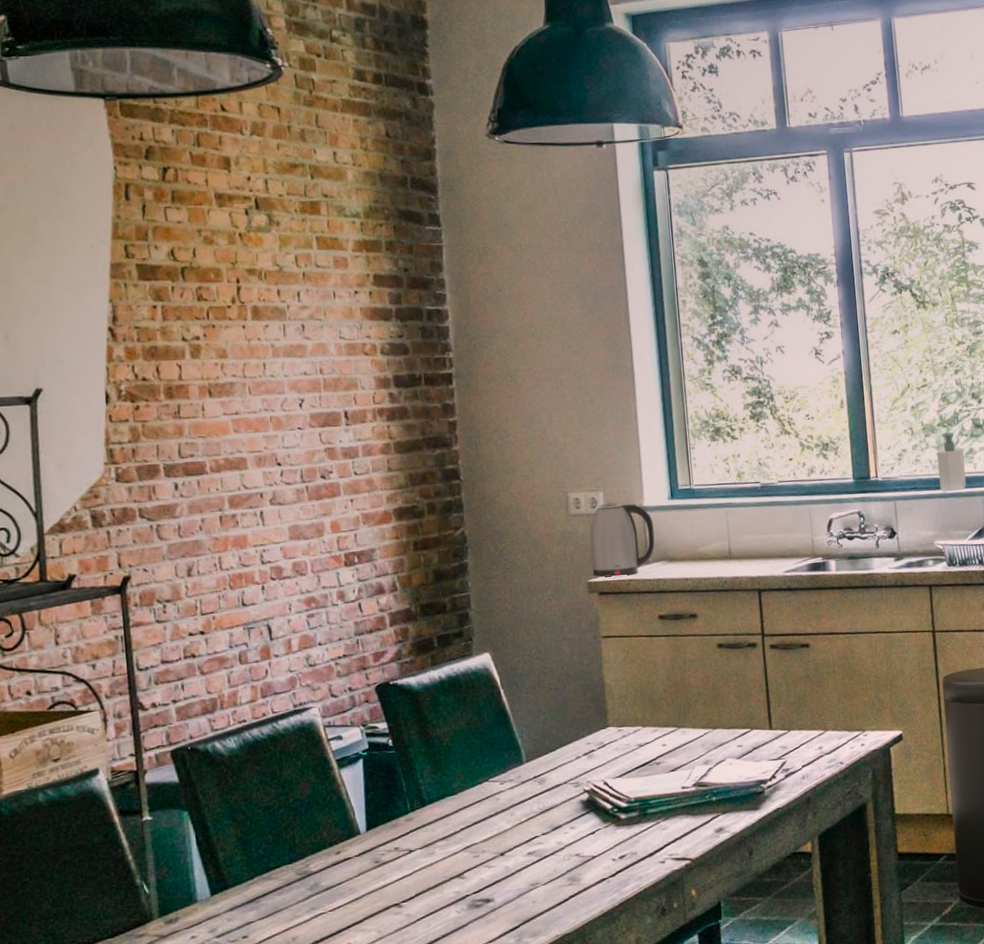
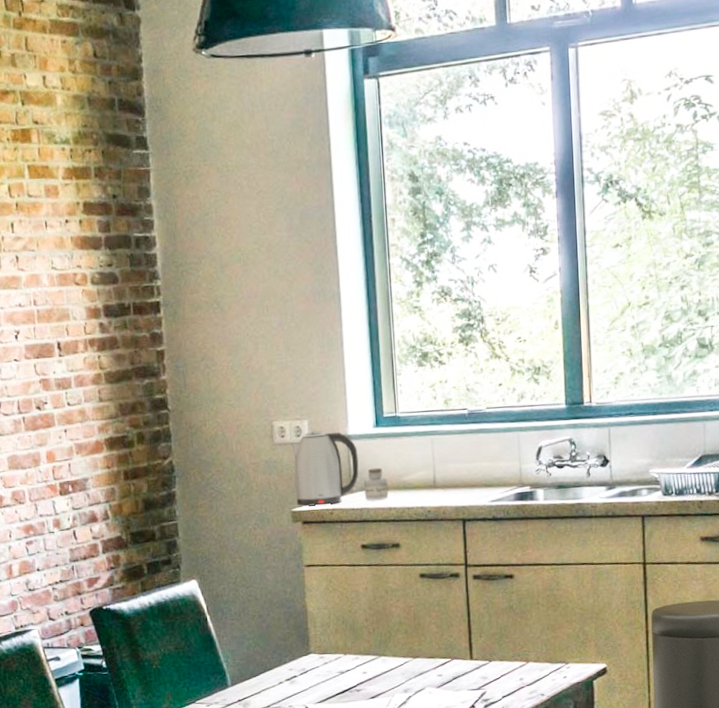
jar: none [660,538,685,572] -> present [364,467,389,502]
soap bottle: present [936,432,967,492] -> none [656,353,688,418]

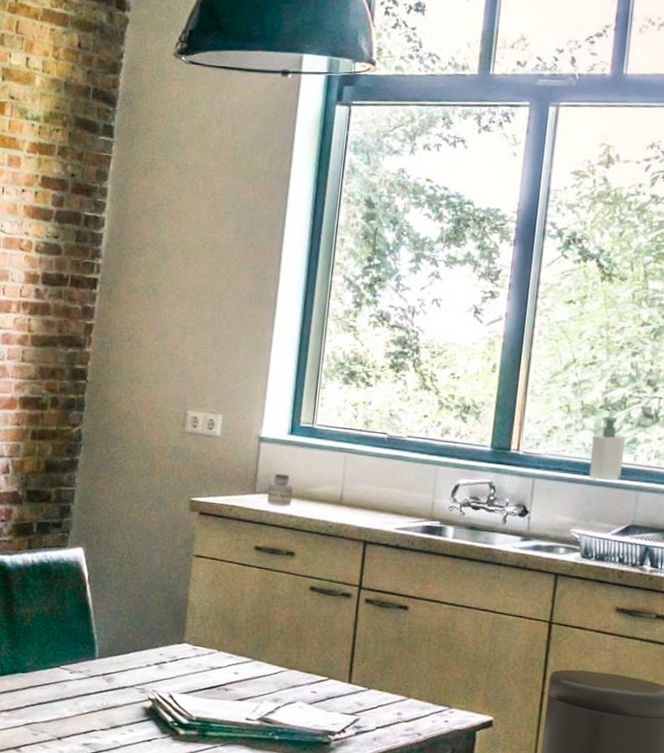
kettle: present [291,431,359,507] -> none [197,427,268,501]
soap bottle: none [656,353,688,418] -> present [589,417,625,481]

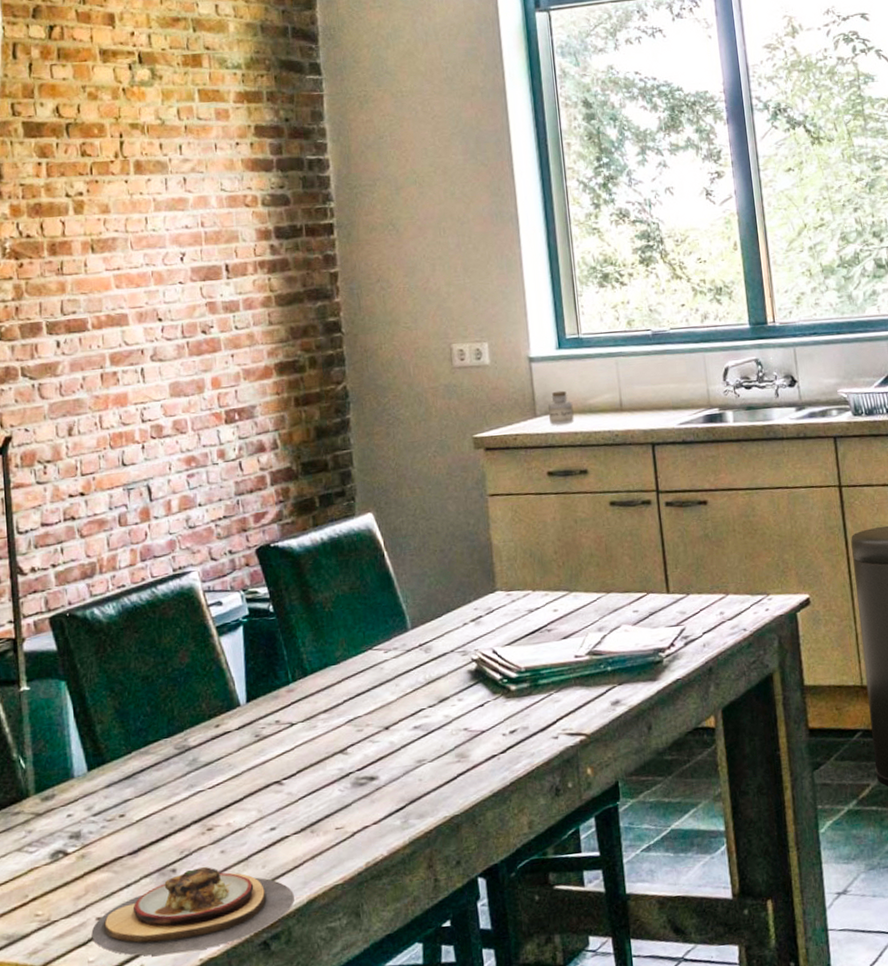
soap bottle: present [589,417,625,481] -> none [837,273,871,337]

